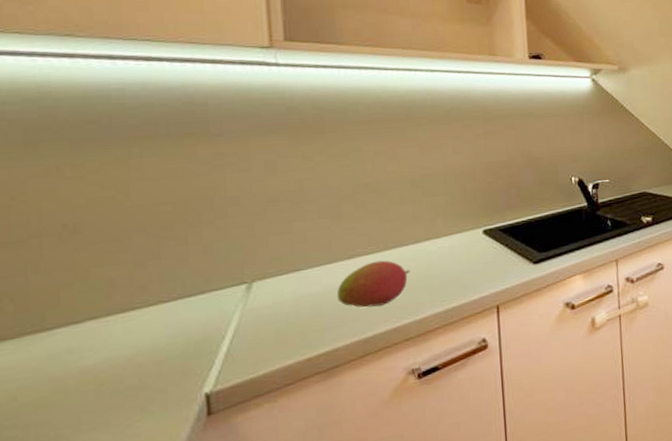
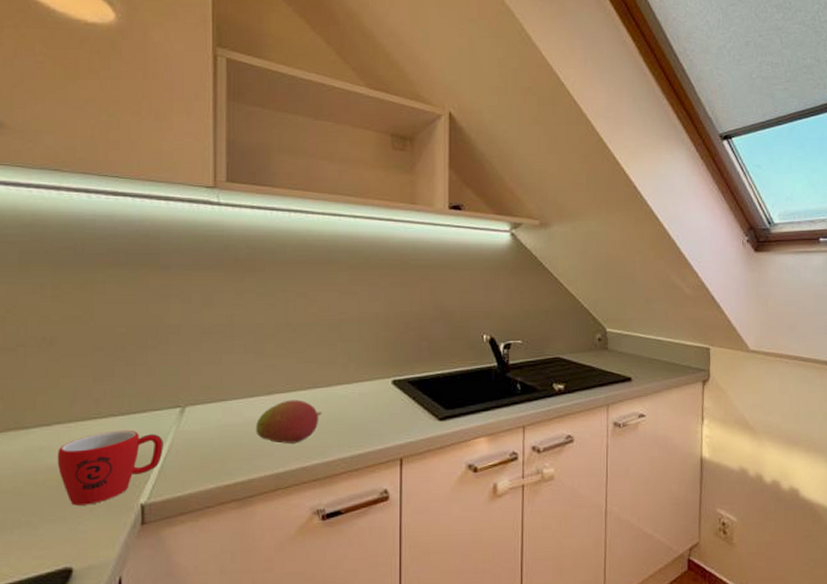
mug: none [93,314,229,408] -> present [57,429,163,506]

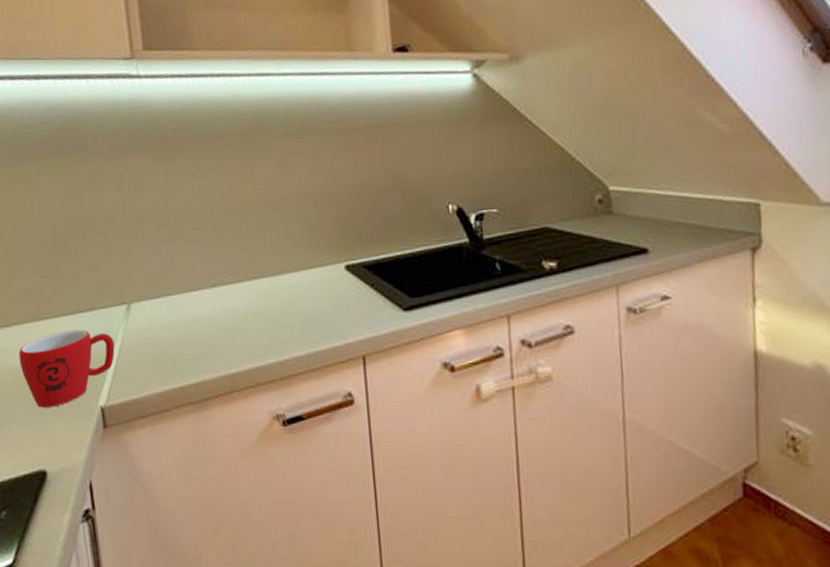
fruit: present [256,399,322,444] -> none [203,291,271,342]

